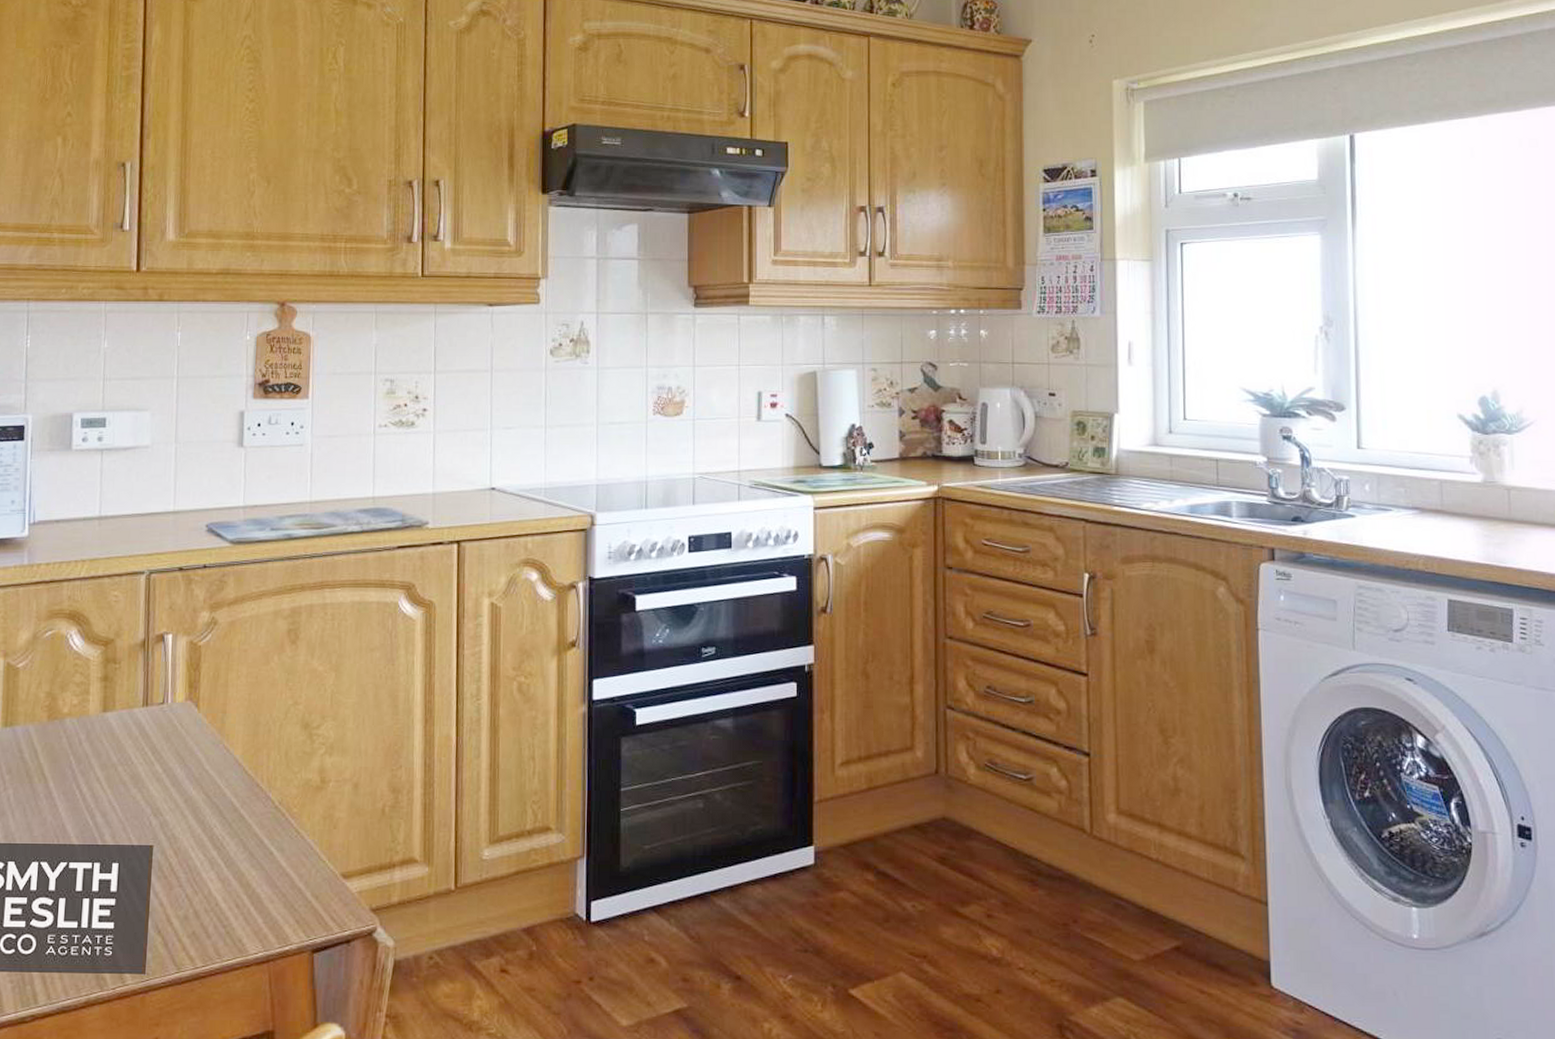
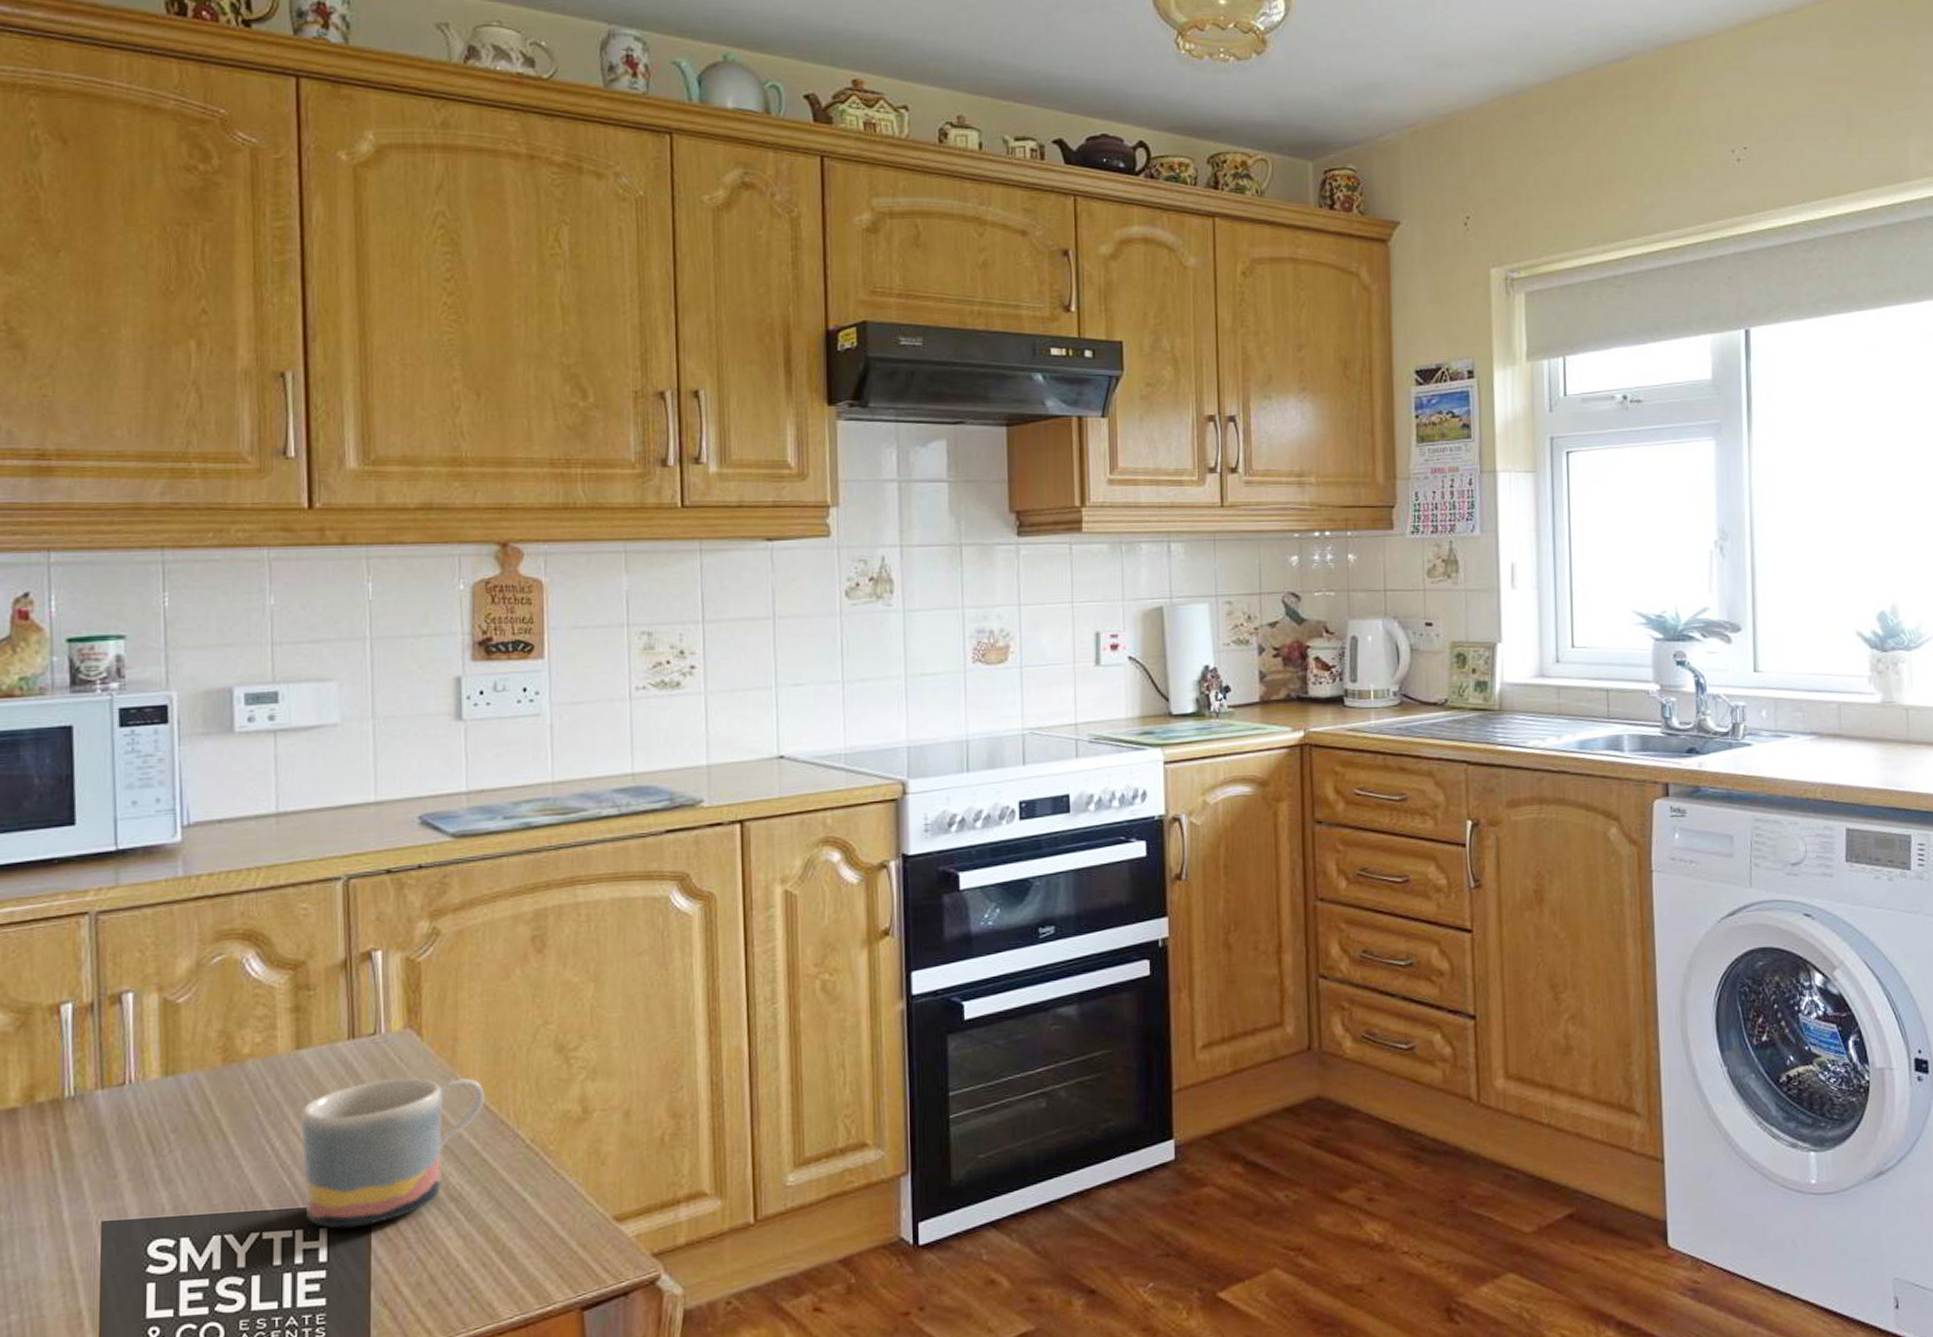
mug: none [102,741,245,865] -> present [301,1077,485,1228]

